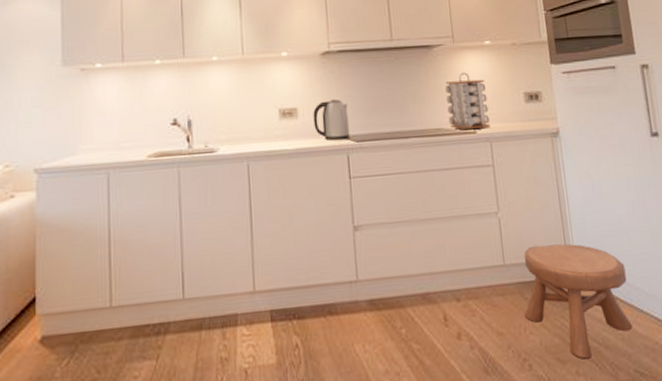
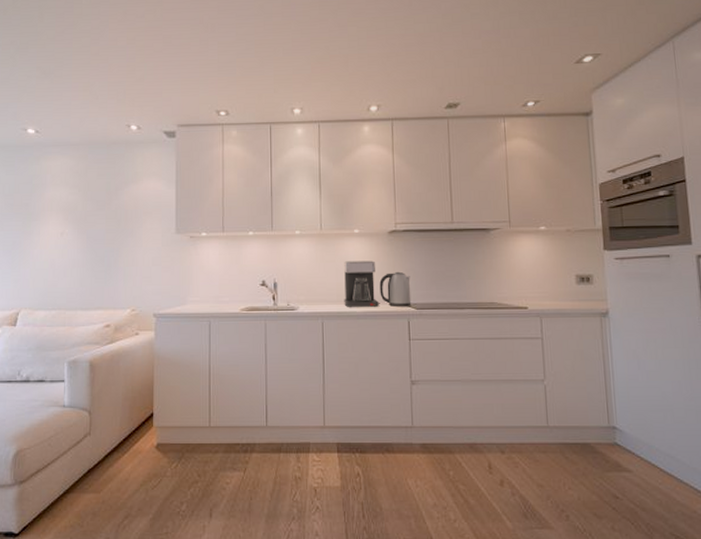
coffee maker: none [271,88,314,146] -> present [344,261,379,308]
spice rack: present [445,72,490,131] -> none [500,254,541,306]
stool: present [523,243,632,360] -> none [565,412,671,517]

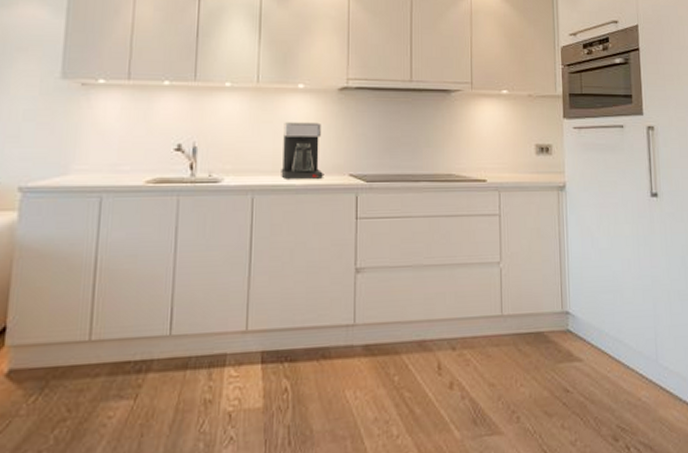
kettle: present [379,271,412,308] -> none [325,136,361,180]

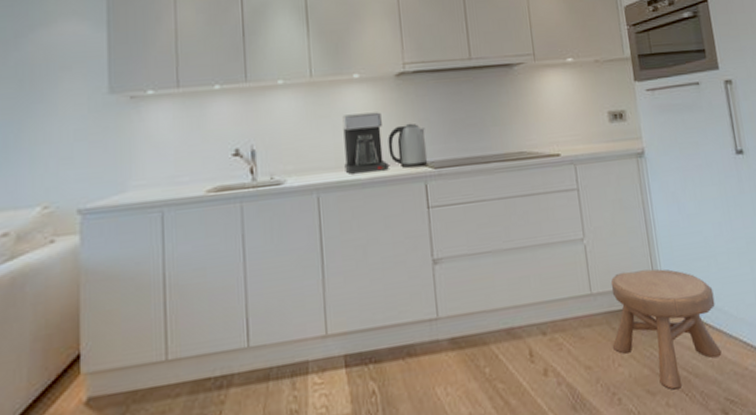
kettle: none [325,136,361,180] -> present [388,123,428,169]
stool: none [517,297,618,413] -> present [610,269,722,390]

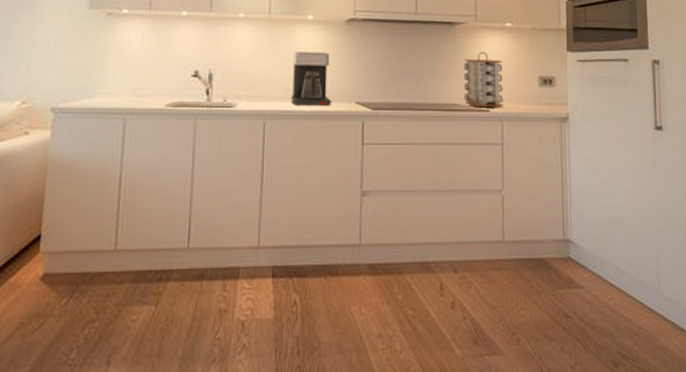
kettle: present [388,123,428,169] -> none [332,65,368,107]
spice rack: none [527,91,574,153] -> present [464,51,503,108]
stool: present [610,269,722,390] -> none [518,225,619,338]

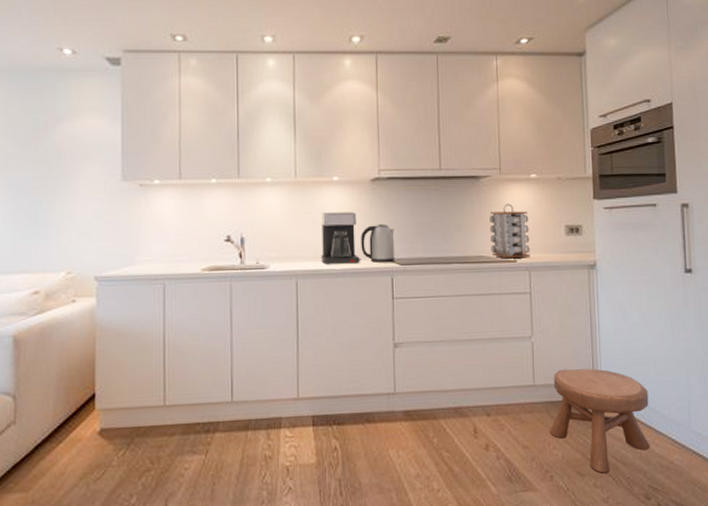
kettle: none [332,65,368,107] -> present [361,223,395,264]
stool: none [518,225,619,338] -> present [550,368,650,474]

